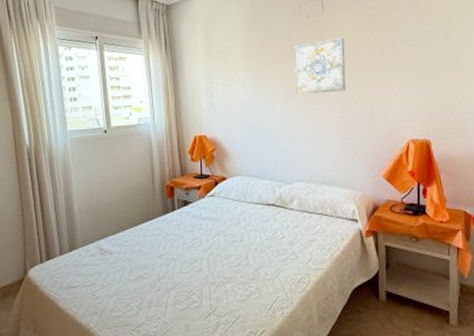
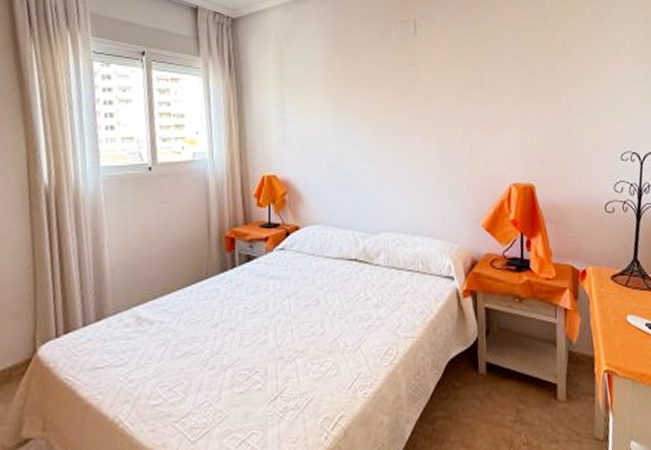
wall art: present [294,37,346,95] -> none [382,64,441,130]

